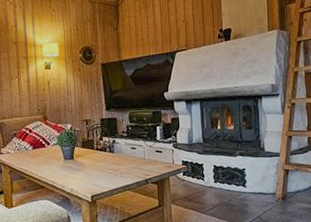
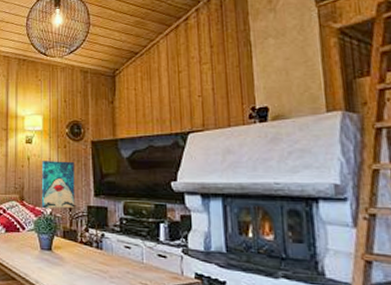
wall art: none [61,82,91,124] -> present [42,161,75,209]

